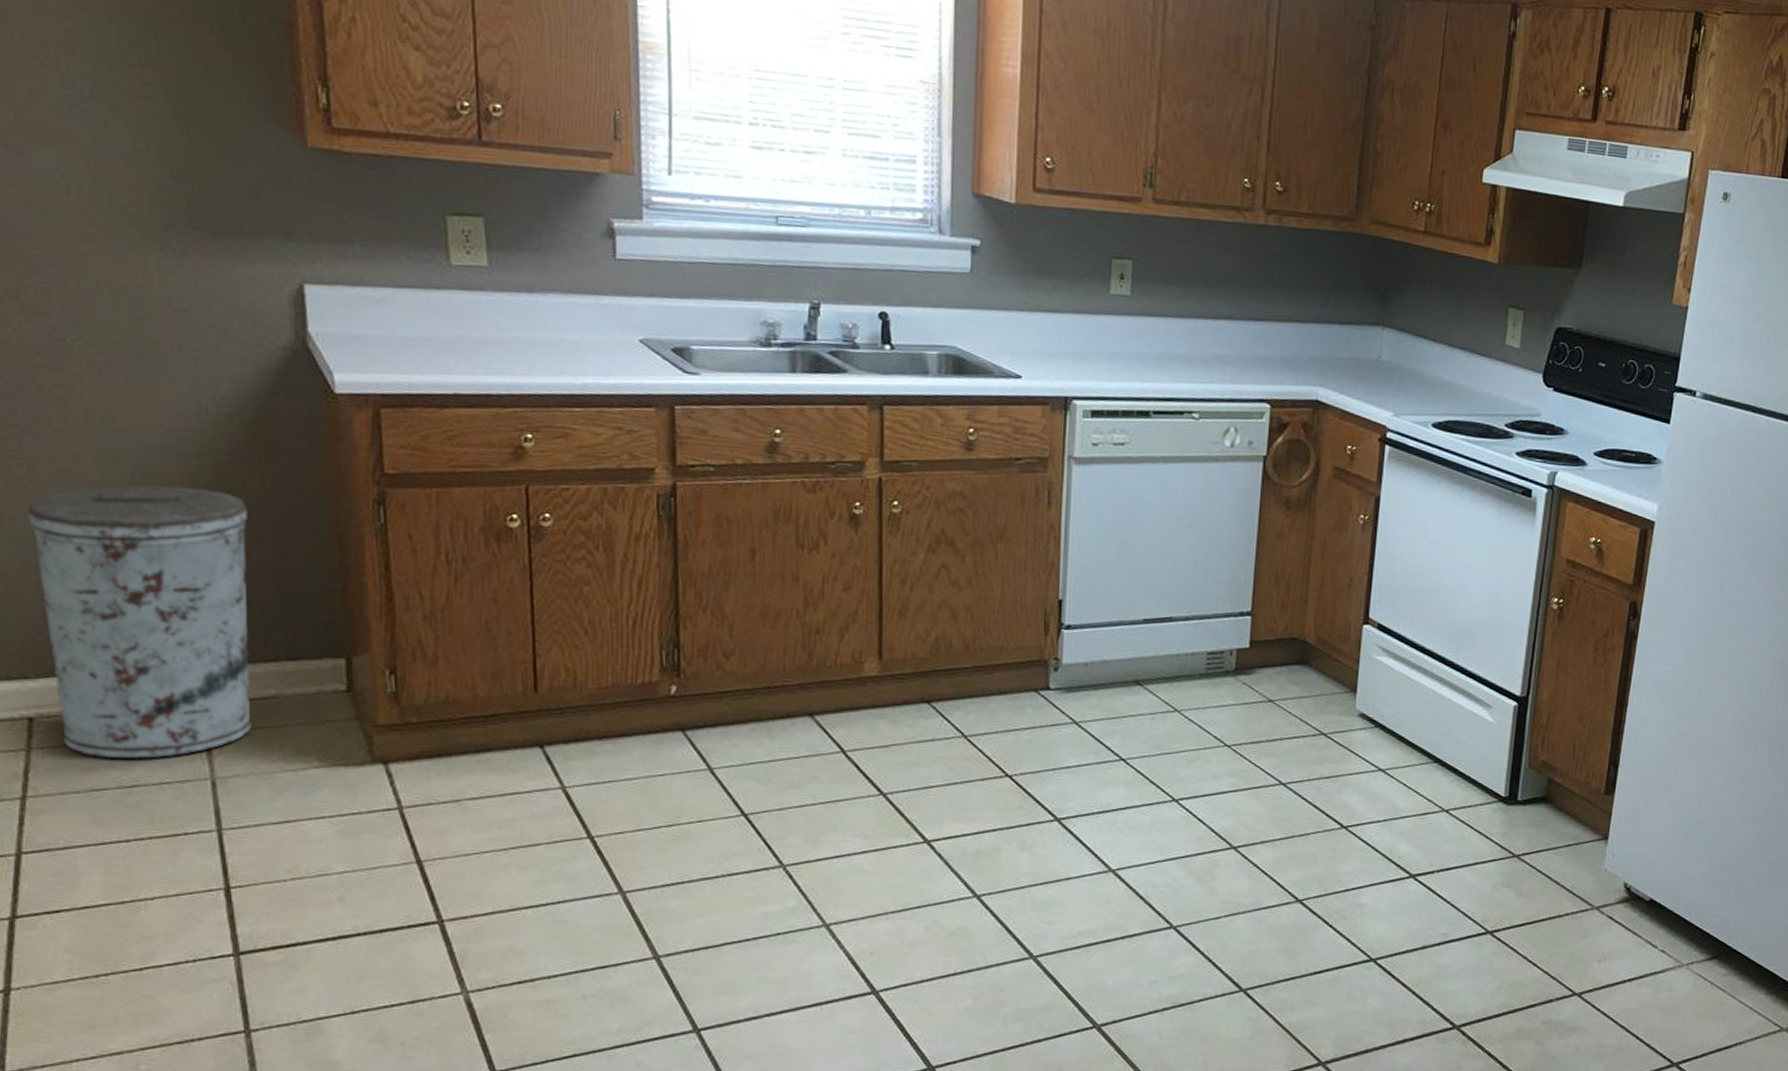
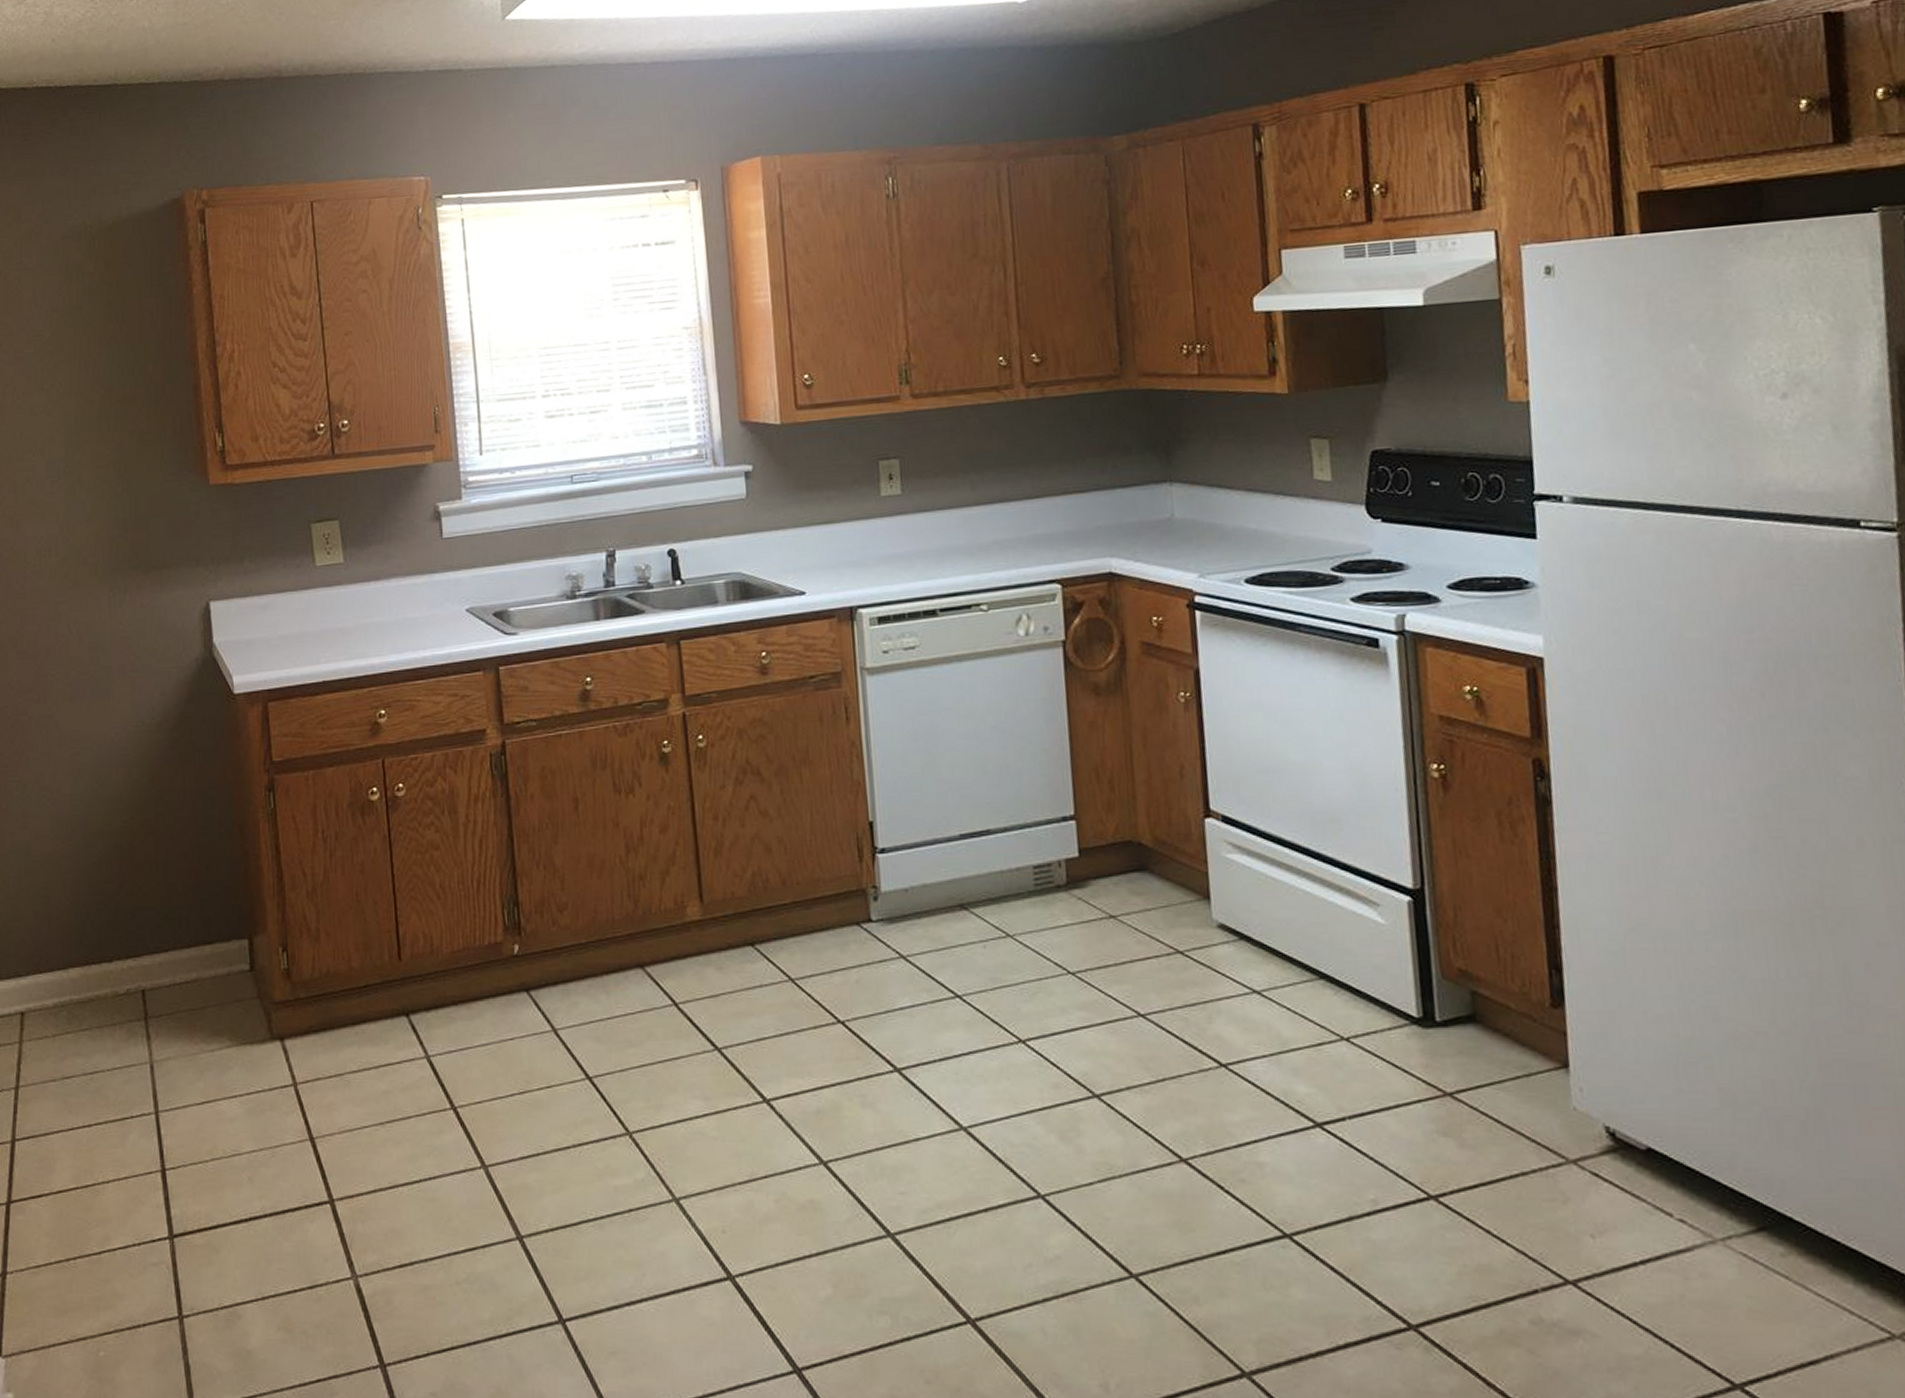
trash can: present [28,485,252,759] -> none [22,792,179,1048]

